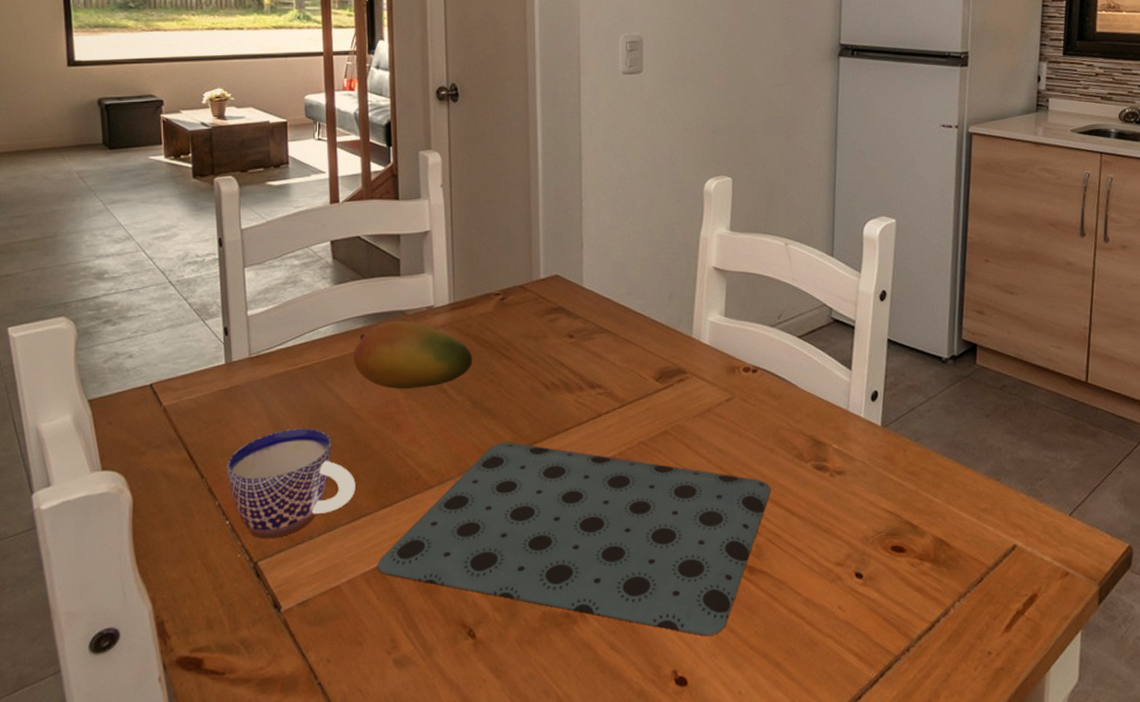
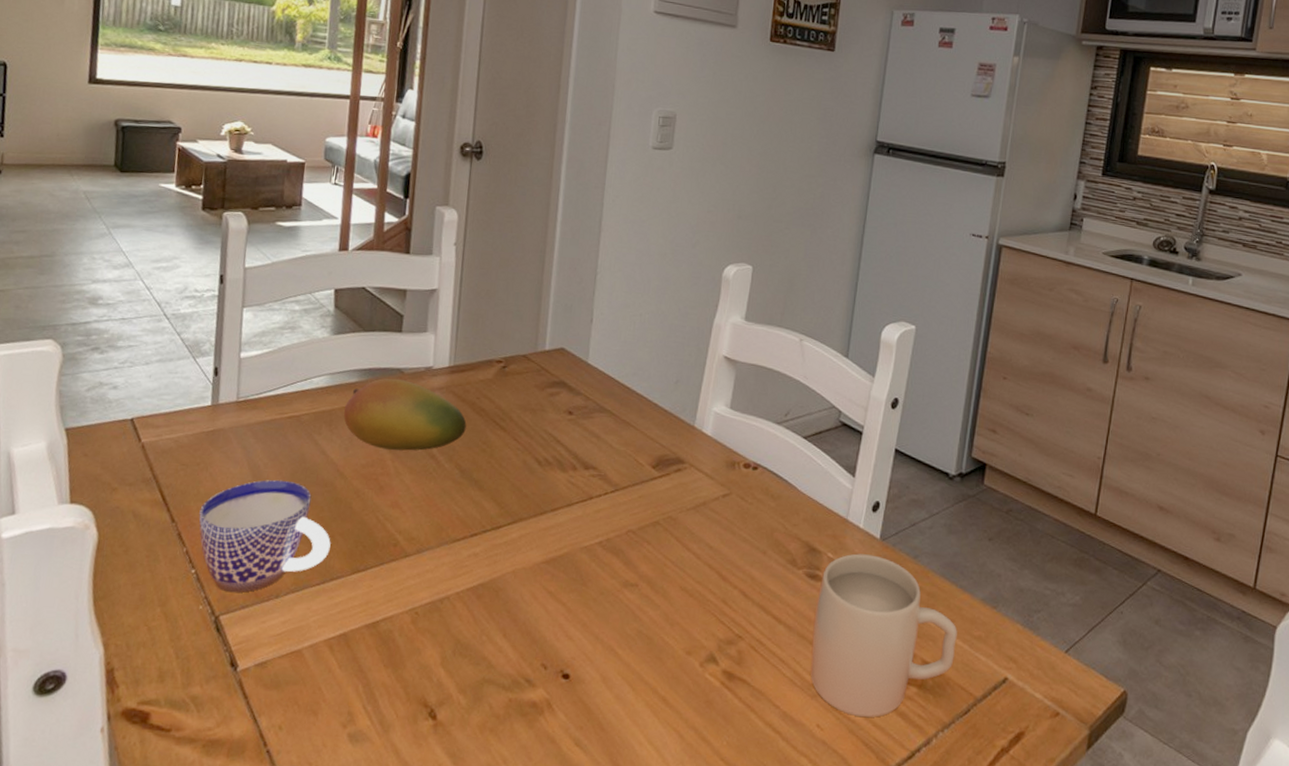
placemat: present [378,442,771,637] -> none [343,516,759,742]
mug: none [826,442,964,596] -> present [811,553,957,718]

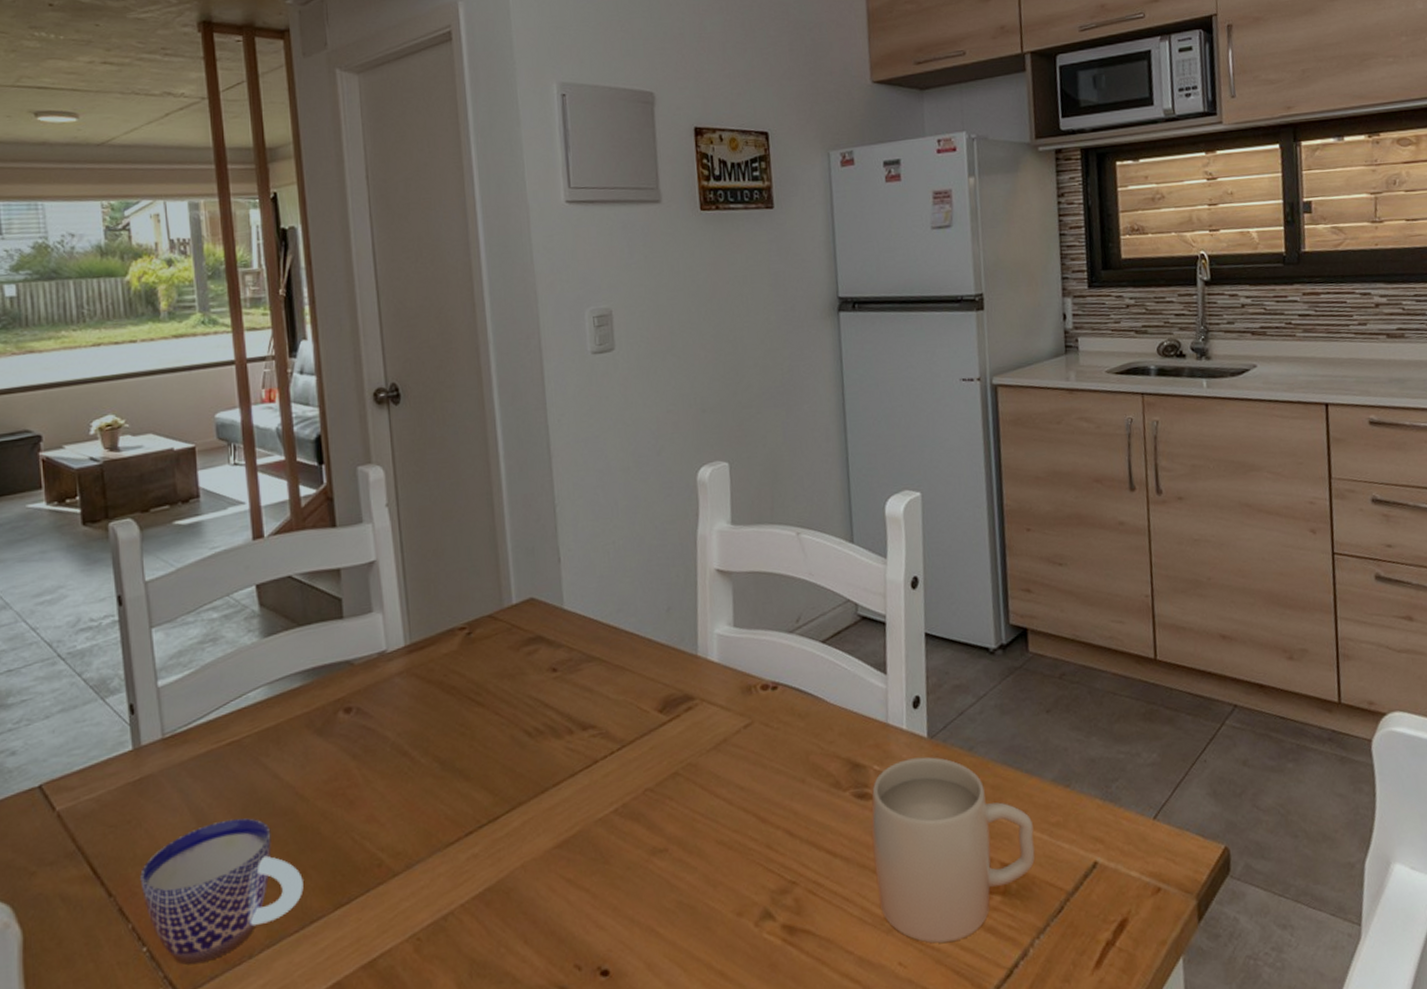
fruit: present [344,378,467,451] -> none [292,672,438,758]

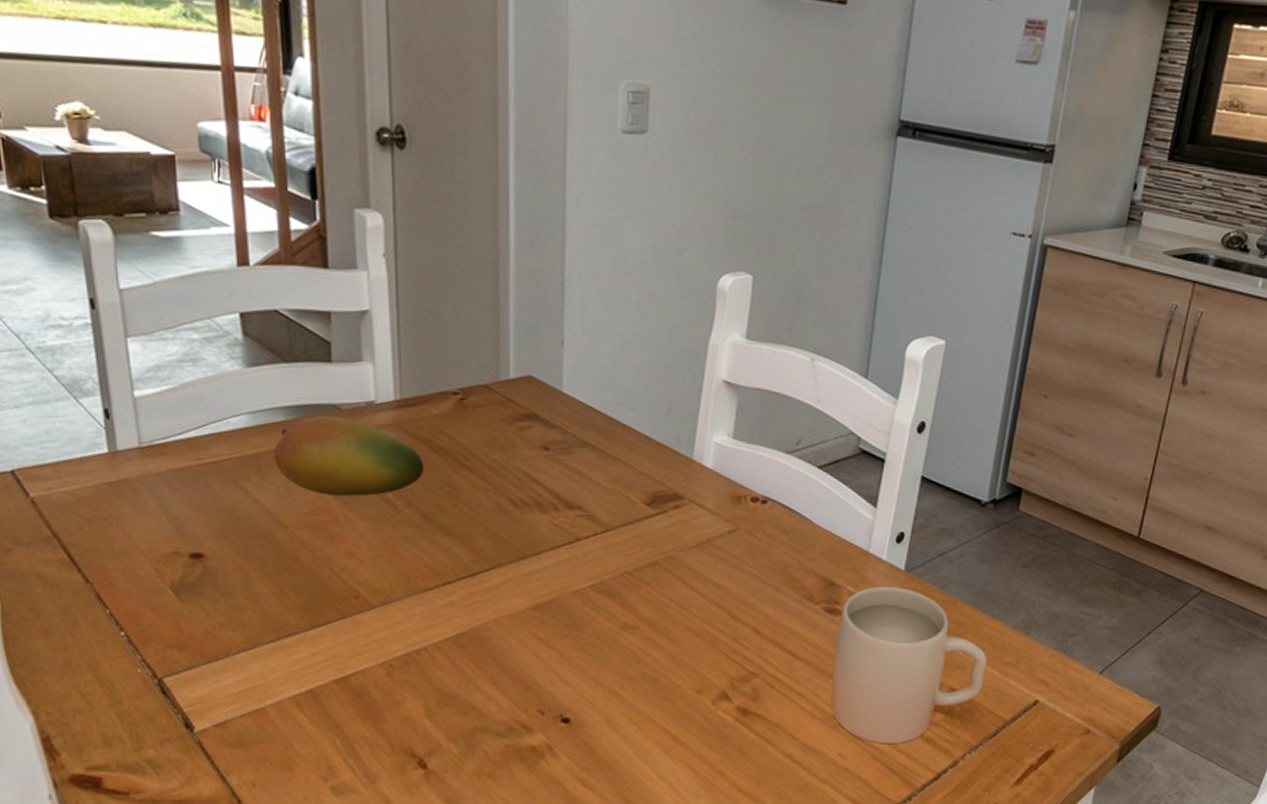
cup: present [140,817,304,965] -> none [117,532,281,654]
fruit: none [292,672,438,758] -> present [274,415,424,496]

